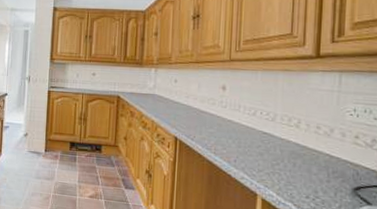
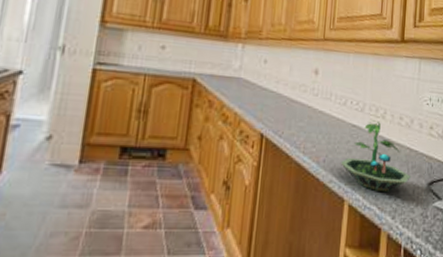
terrarium: none [251,128,333,193] -> present [340,120,412,193]

